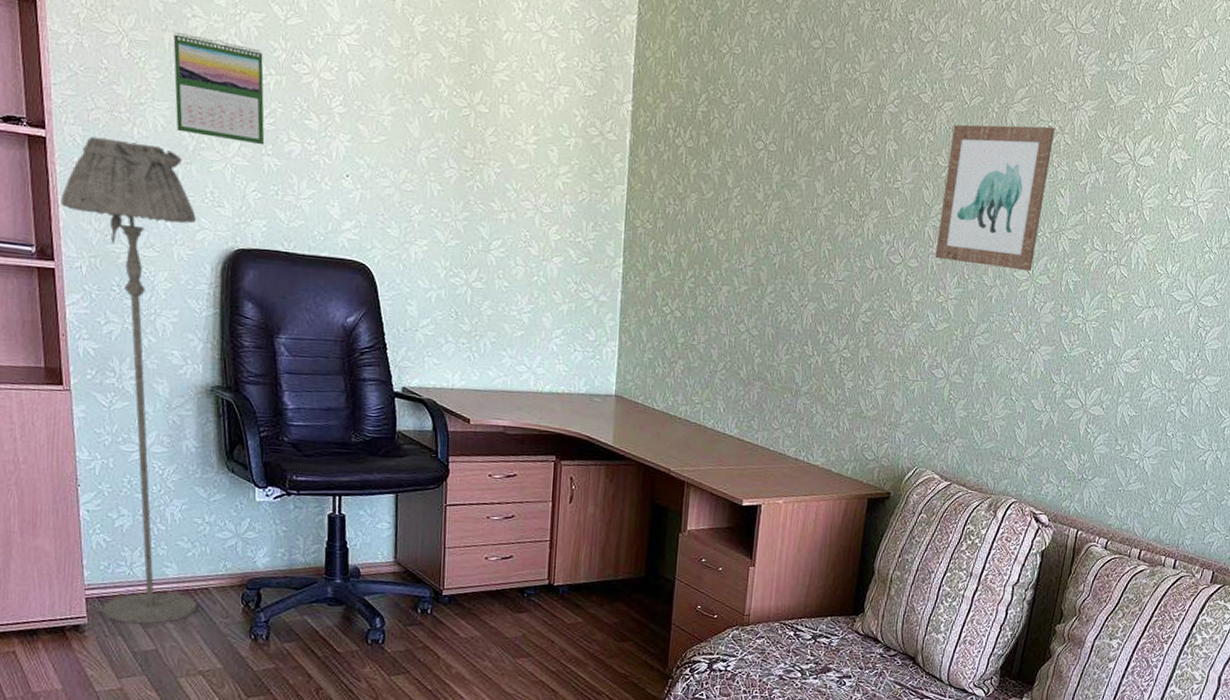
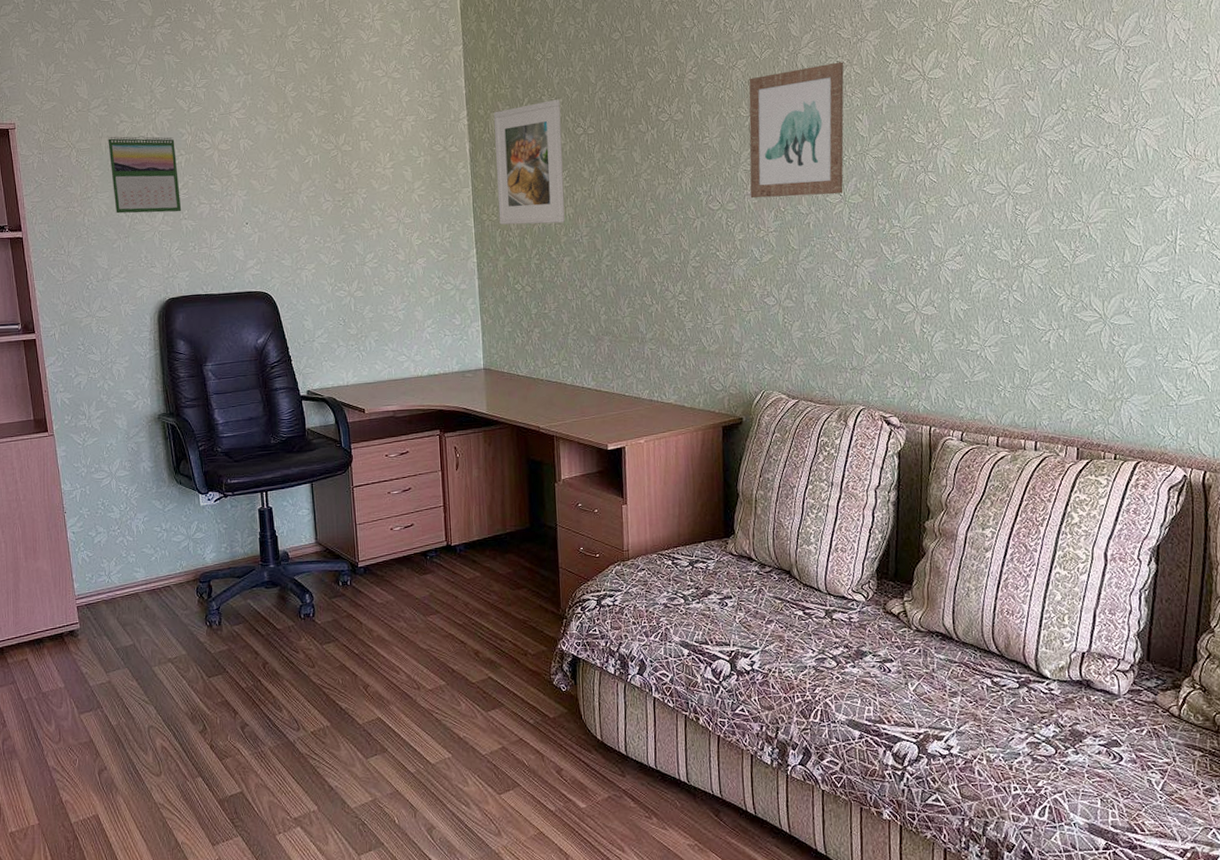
floor lamp: present [60,136,198,624] -> none [36,228,163,624]
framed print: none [654,102,743,247] -> present [494,100,565,225]

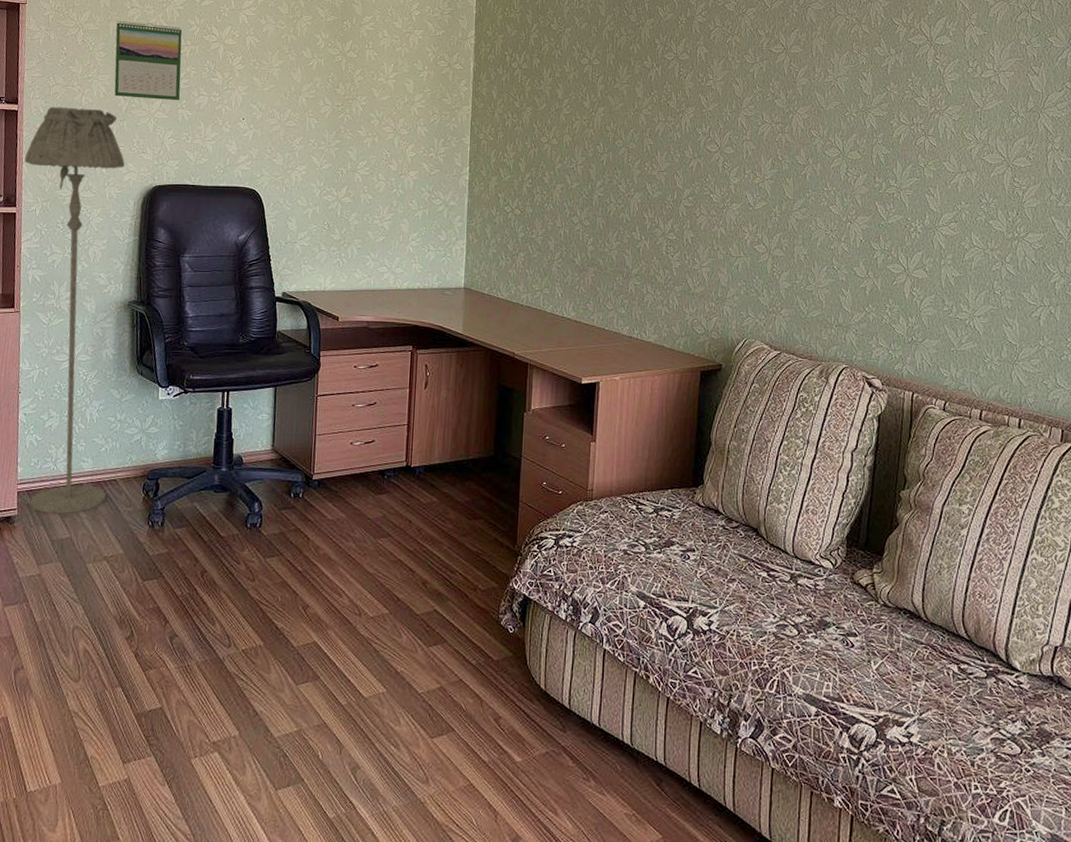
floor lamp: none [36,228,163,624] -> present [24,107,125,514]
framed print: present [494,100,565,225] -> none [495,29,569,150]
wall art: present [749,61,844,199] -> none [749,19,853,149]

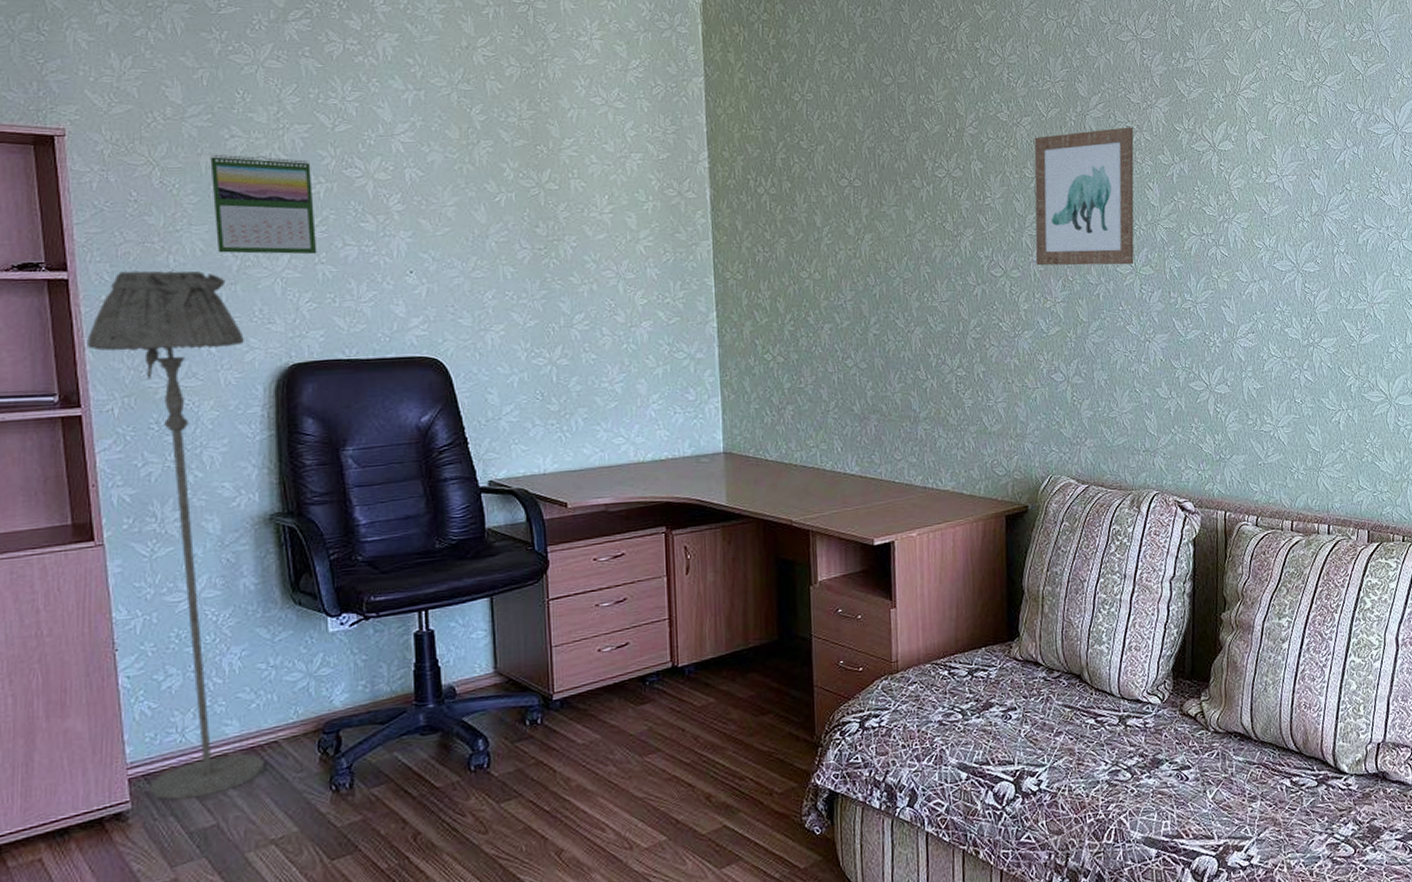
wall art: none [749,19,853,149] -> present [1034,127,1134,266]

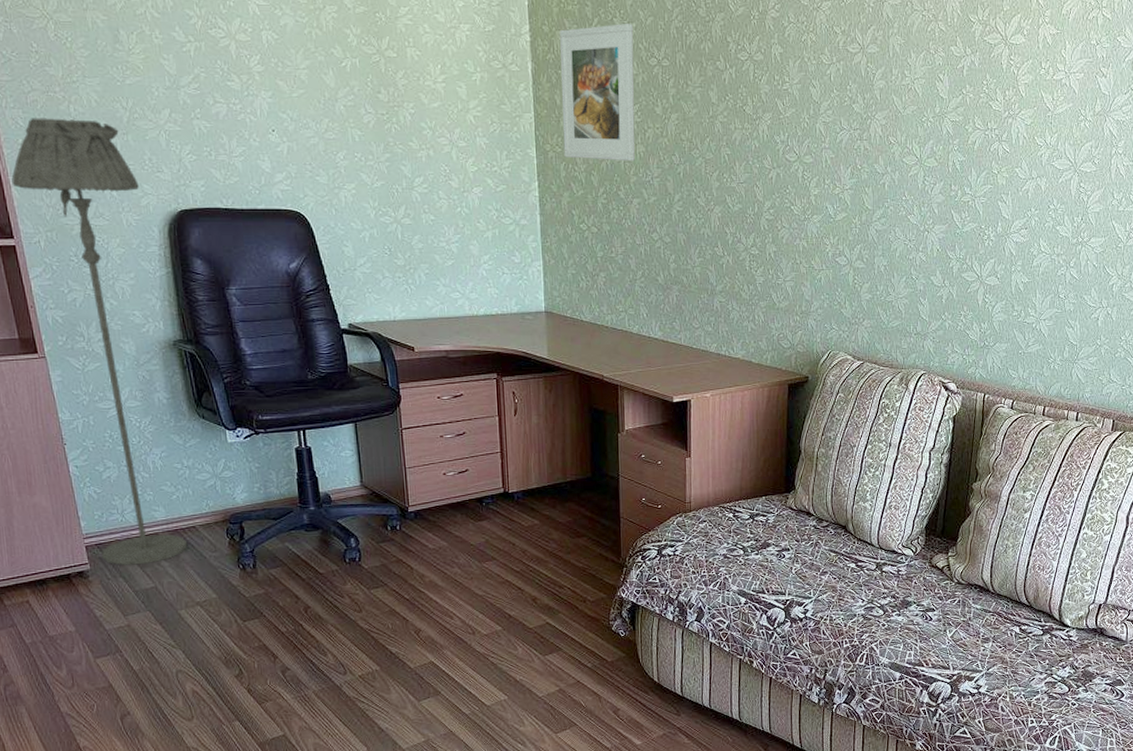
calendar: present [210,154,317,255] -> none [94,9,193,110]
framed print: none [741,146,826,286] -> present [560,24,635,162]
wall art: present [1034,127,1134,266] -> none [828,16,929,156]

